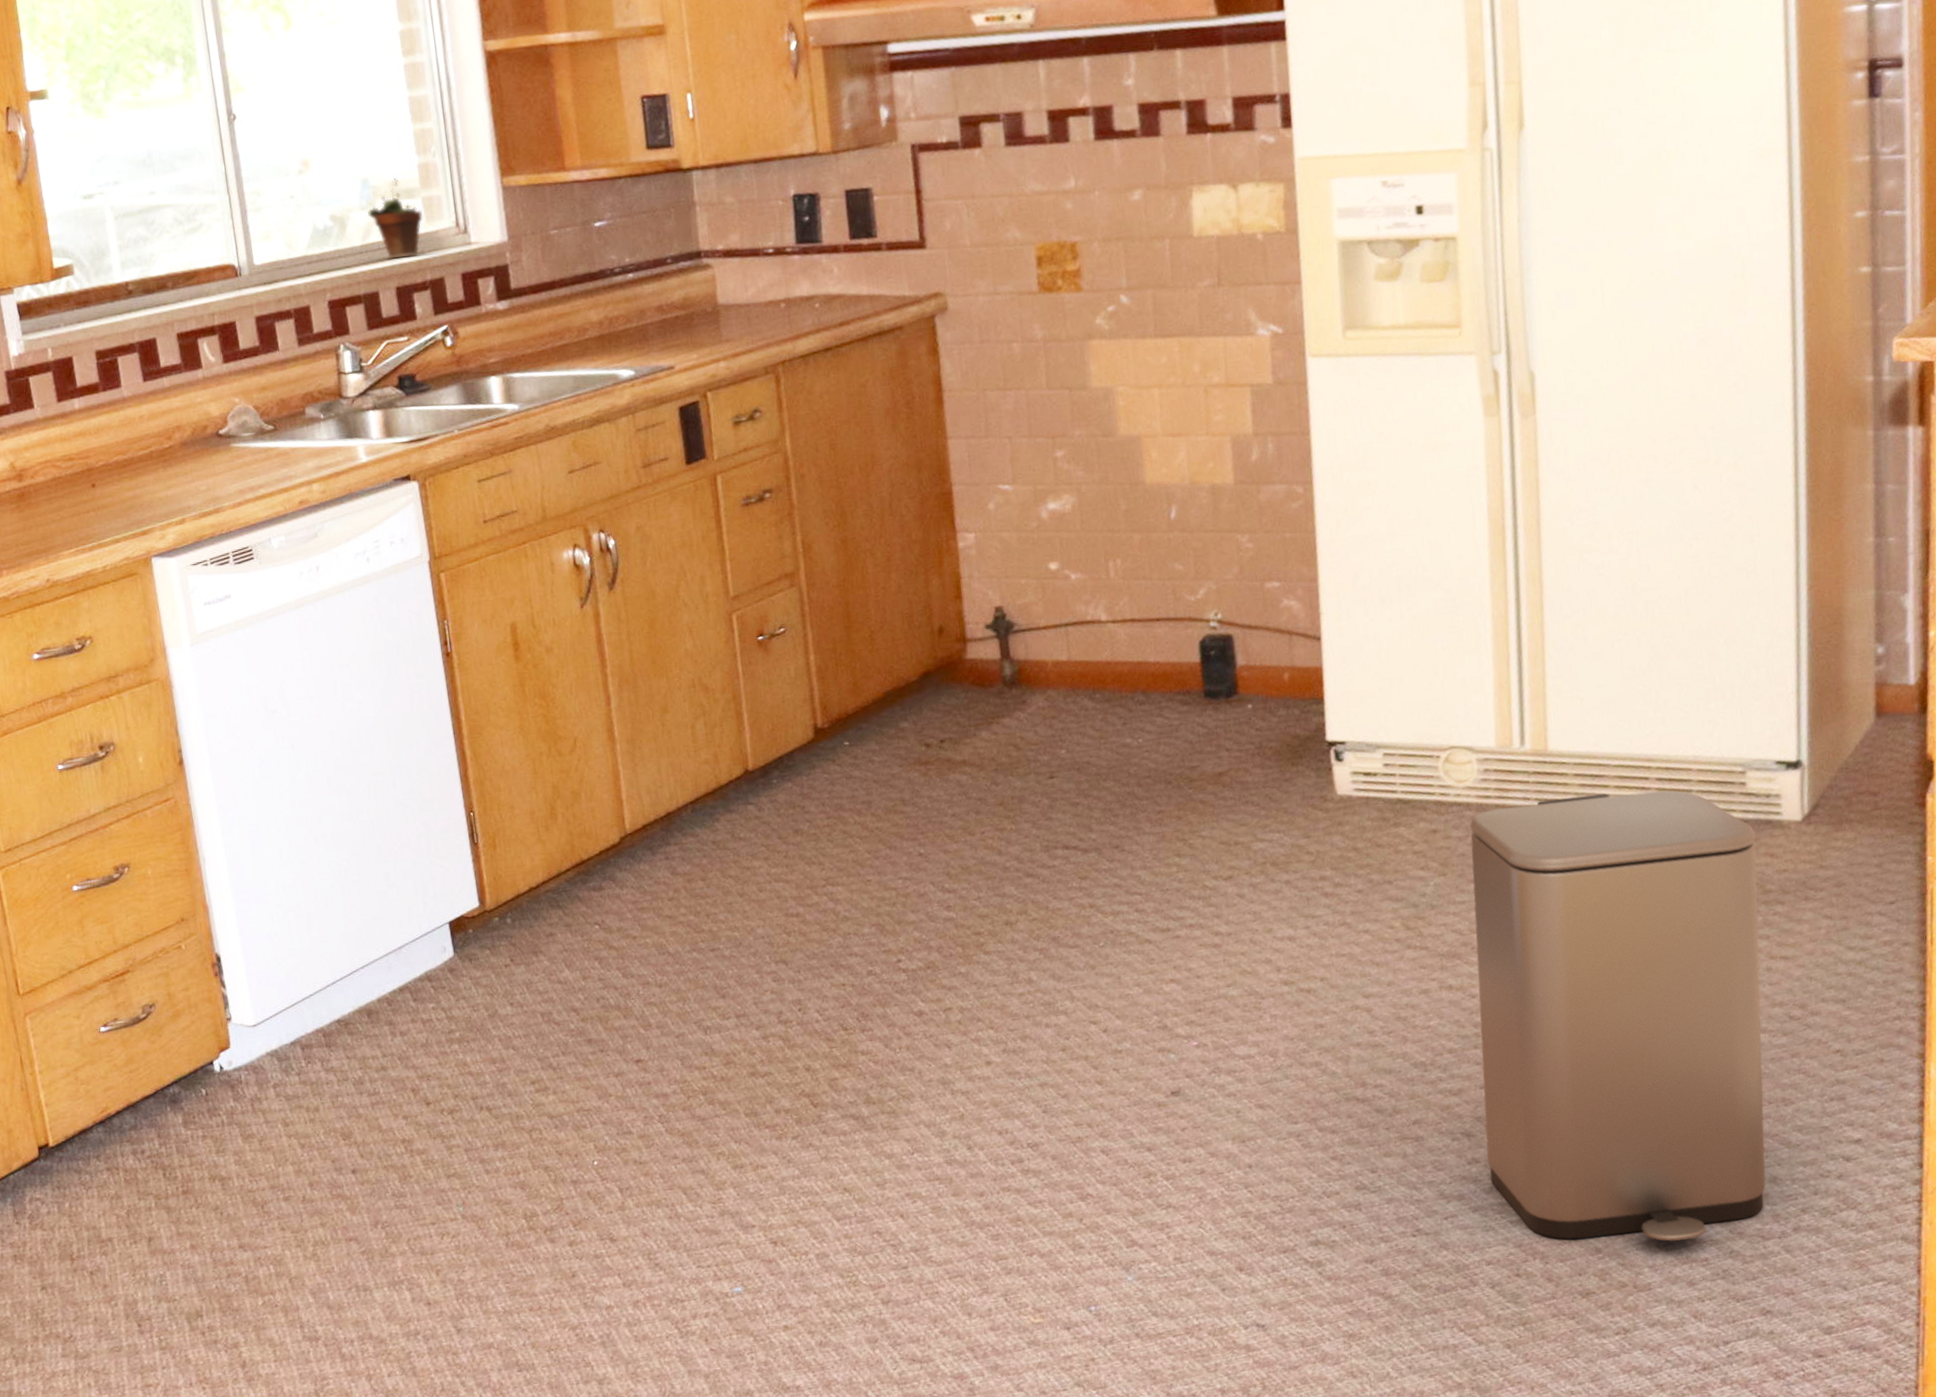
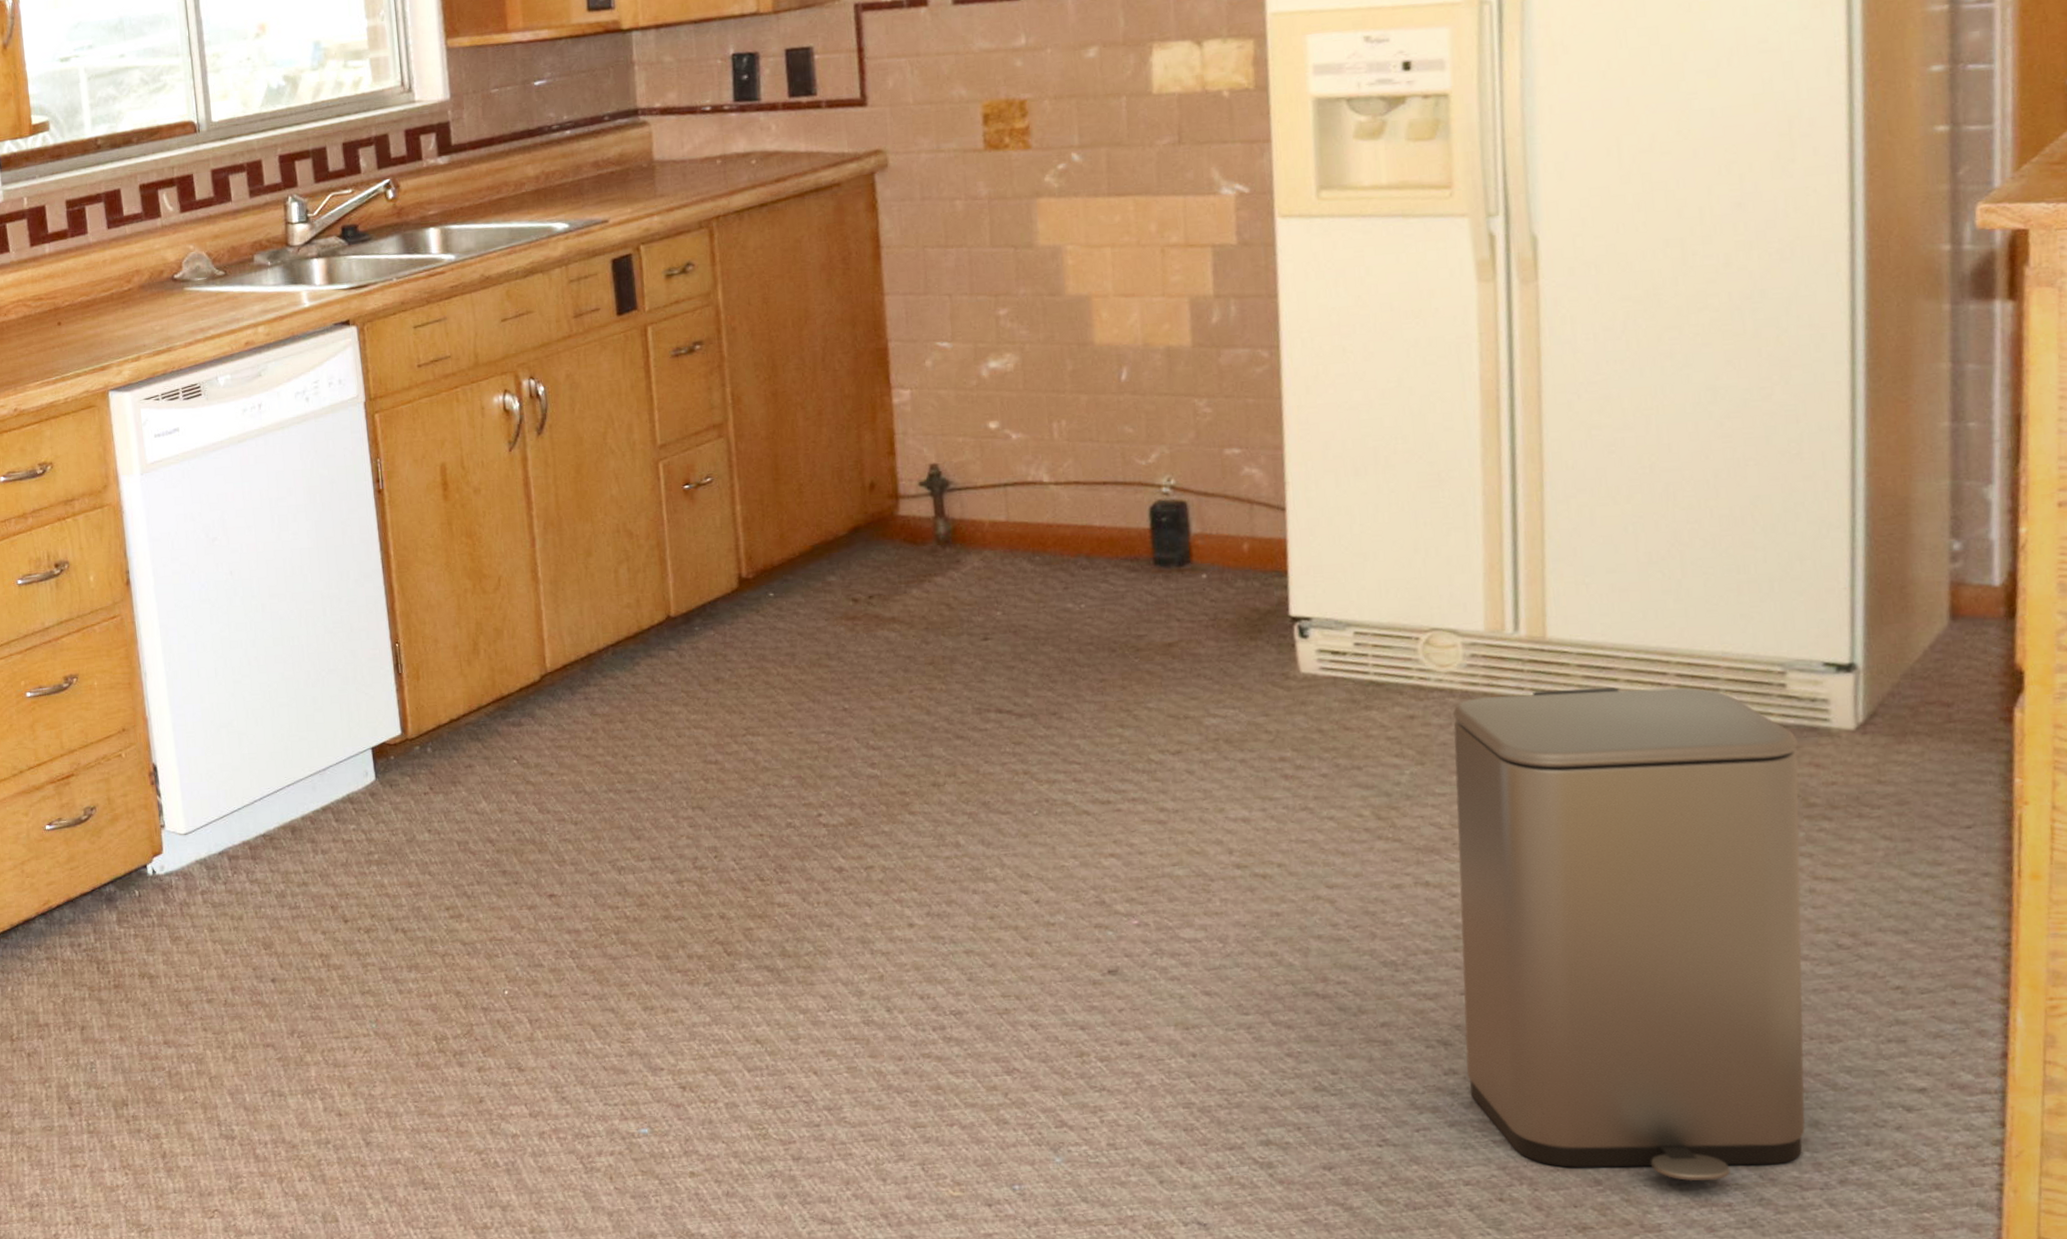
succulent plant: present [367,177,424,259] -> none [318,40,371,117]

